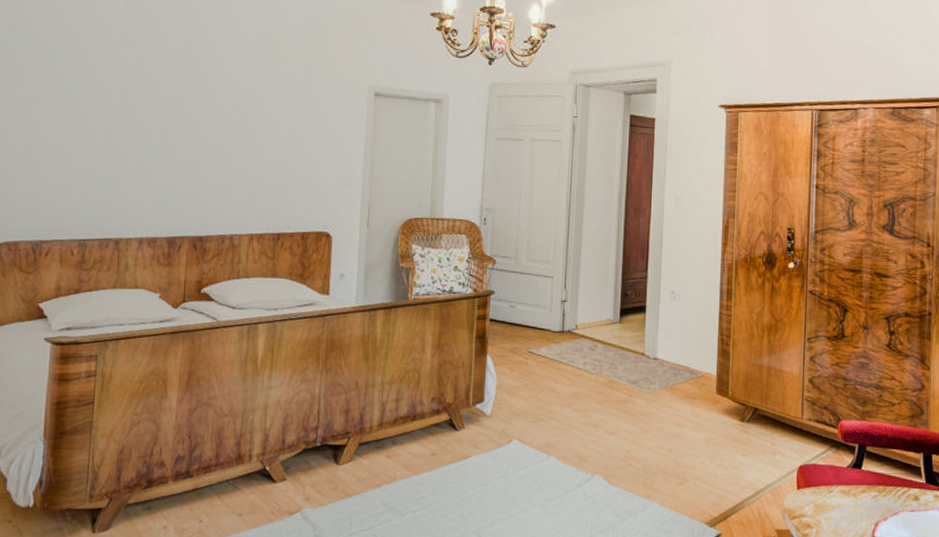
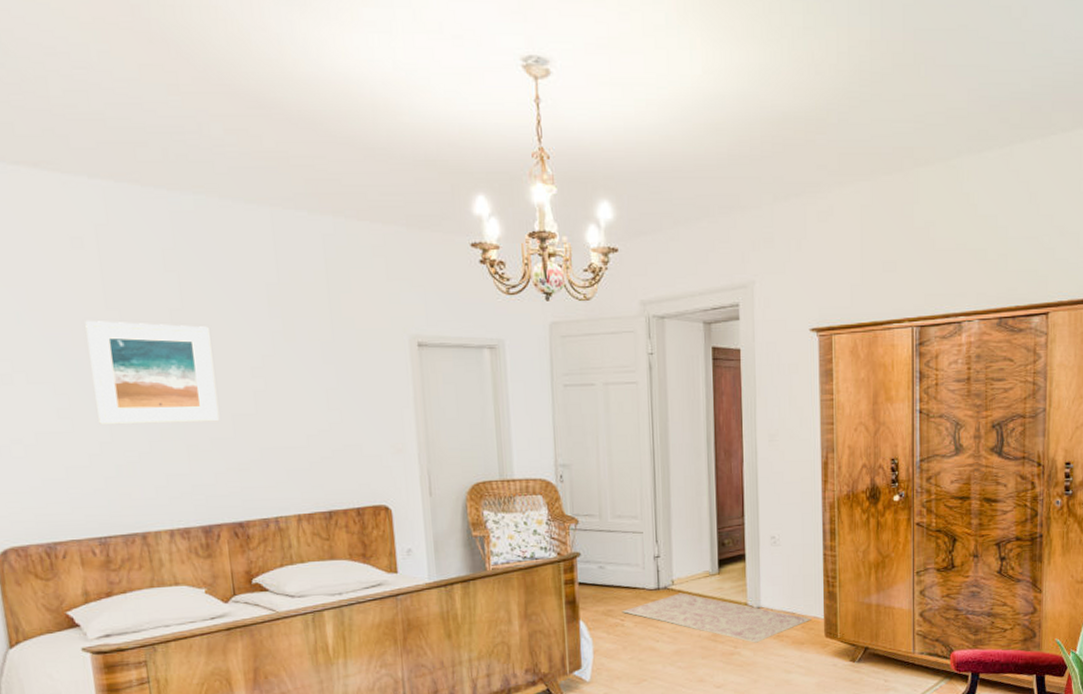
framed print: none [99,55,203,147] -> present [85,321,220,425]

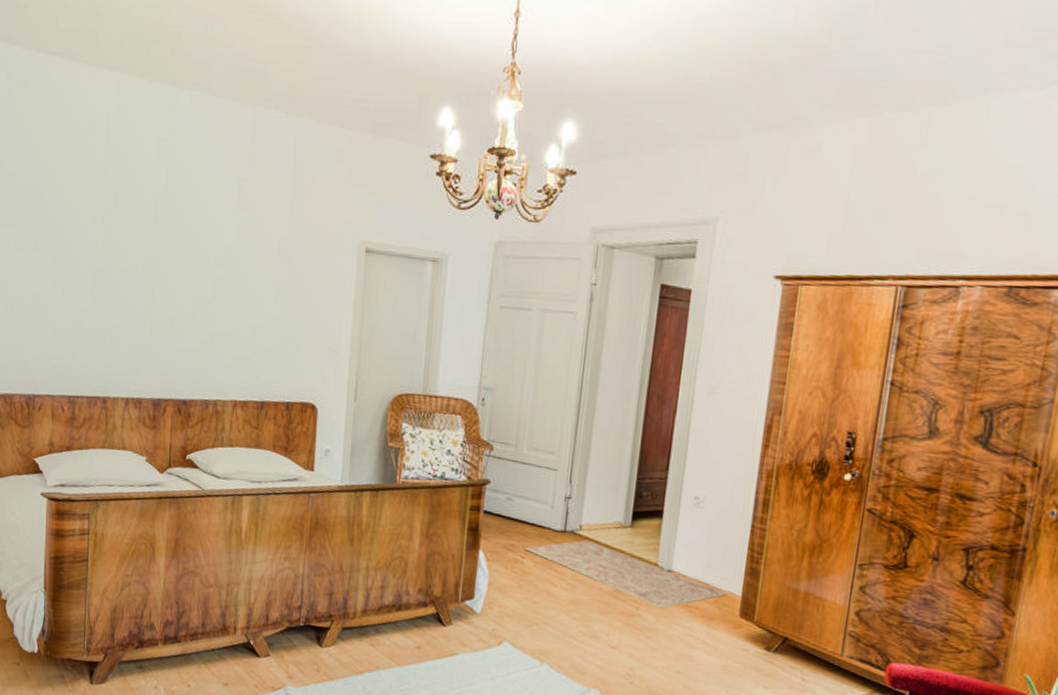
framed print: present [85,321,220,425] -> none [84,200,185,304]

